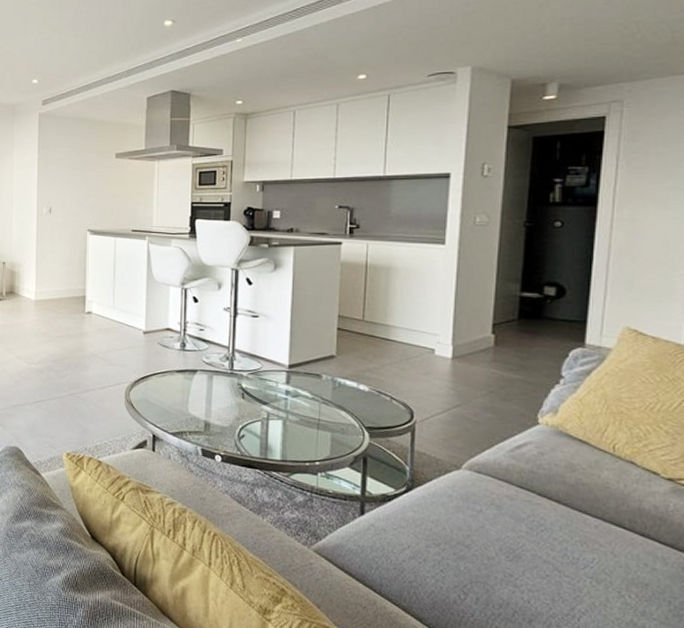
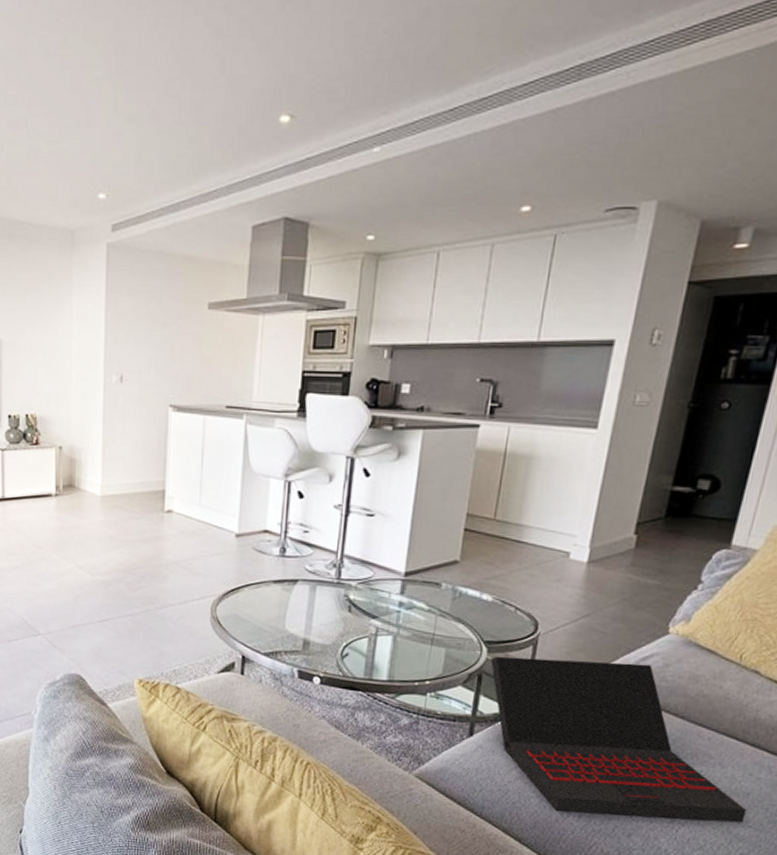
laptop: none [373,441,648,615] -> present [490,656,747,823]

